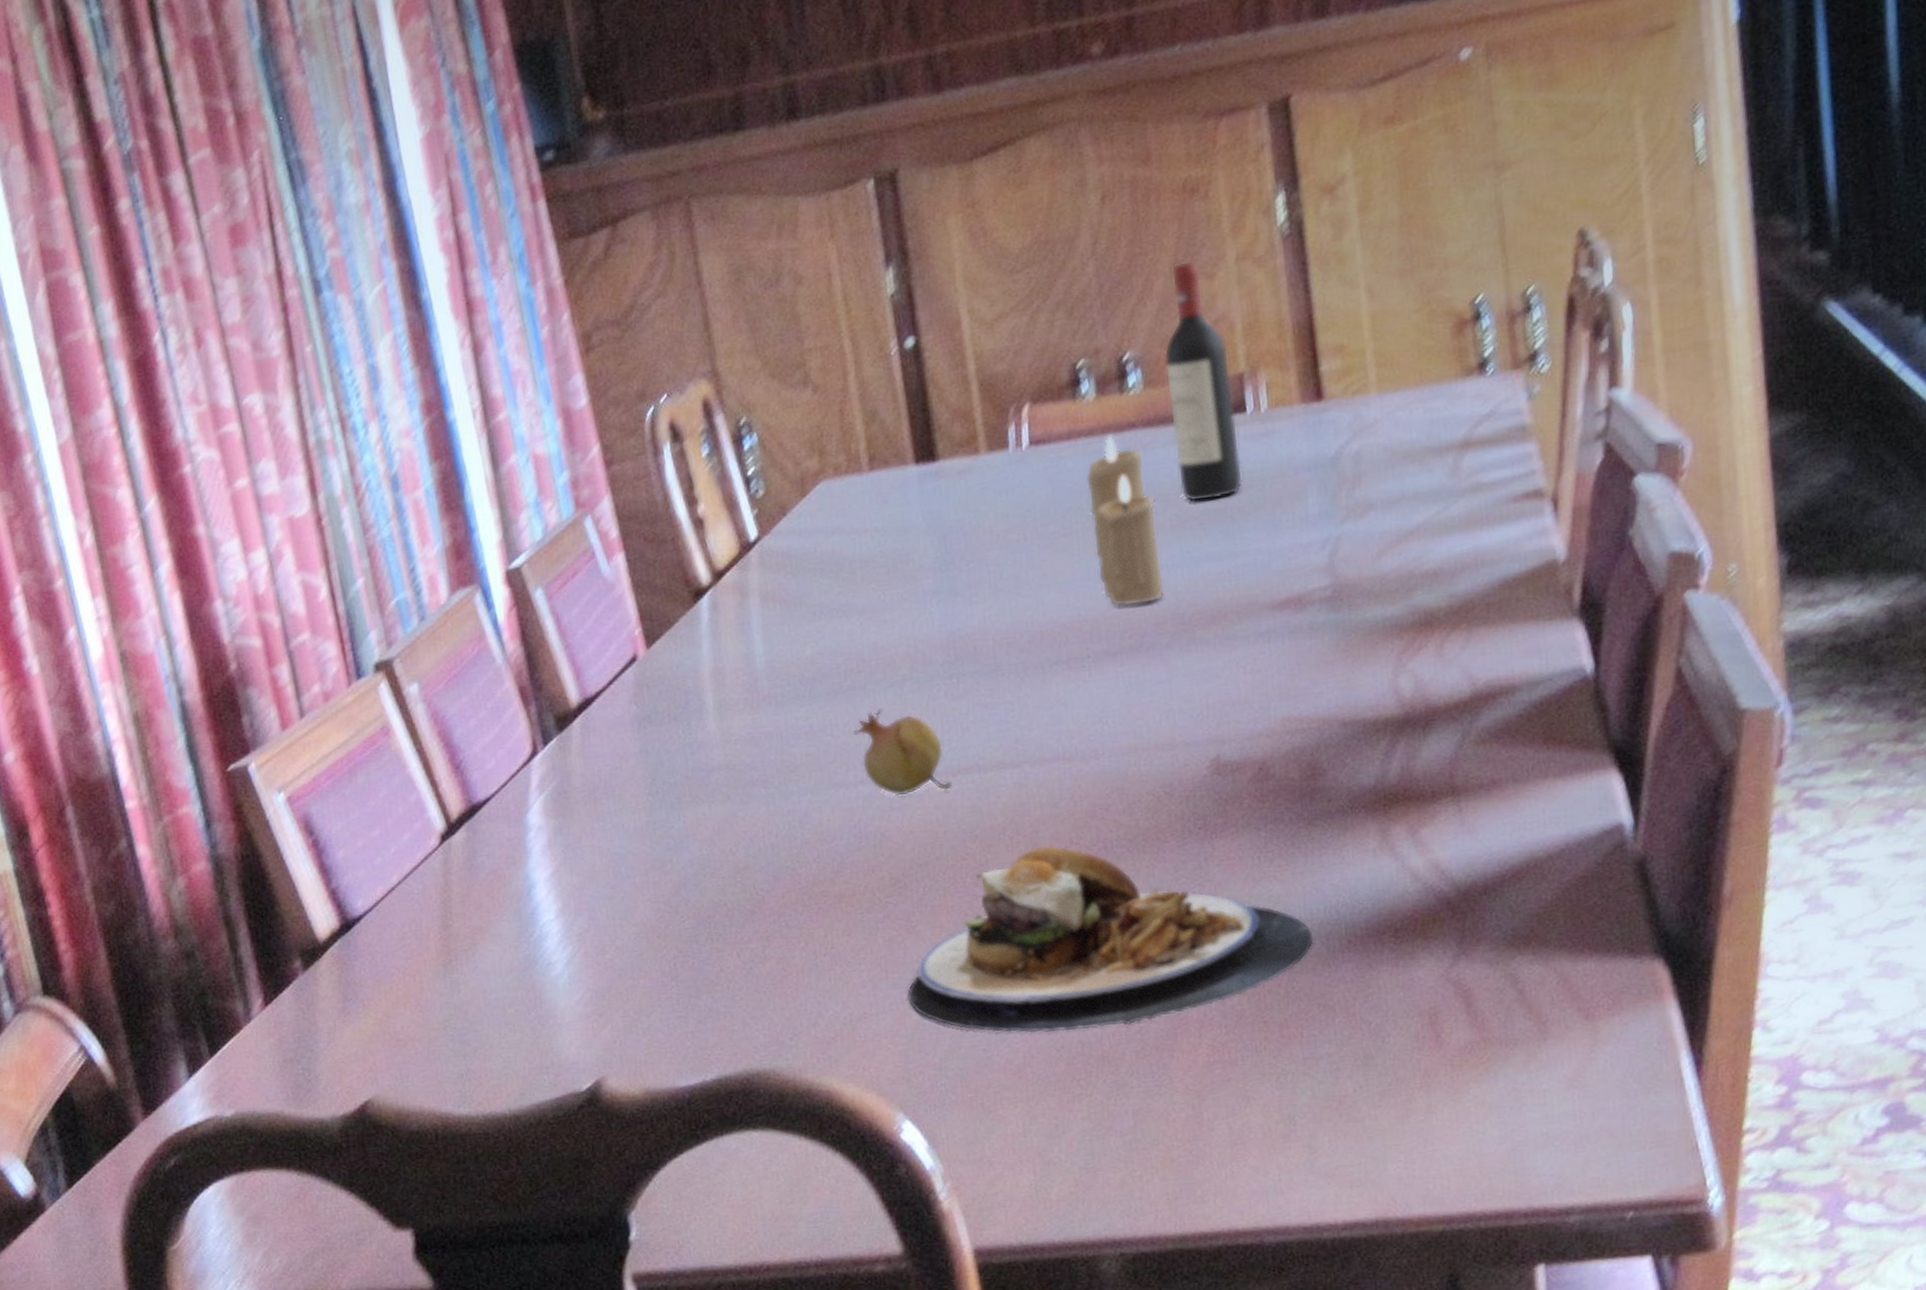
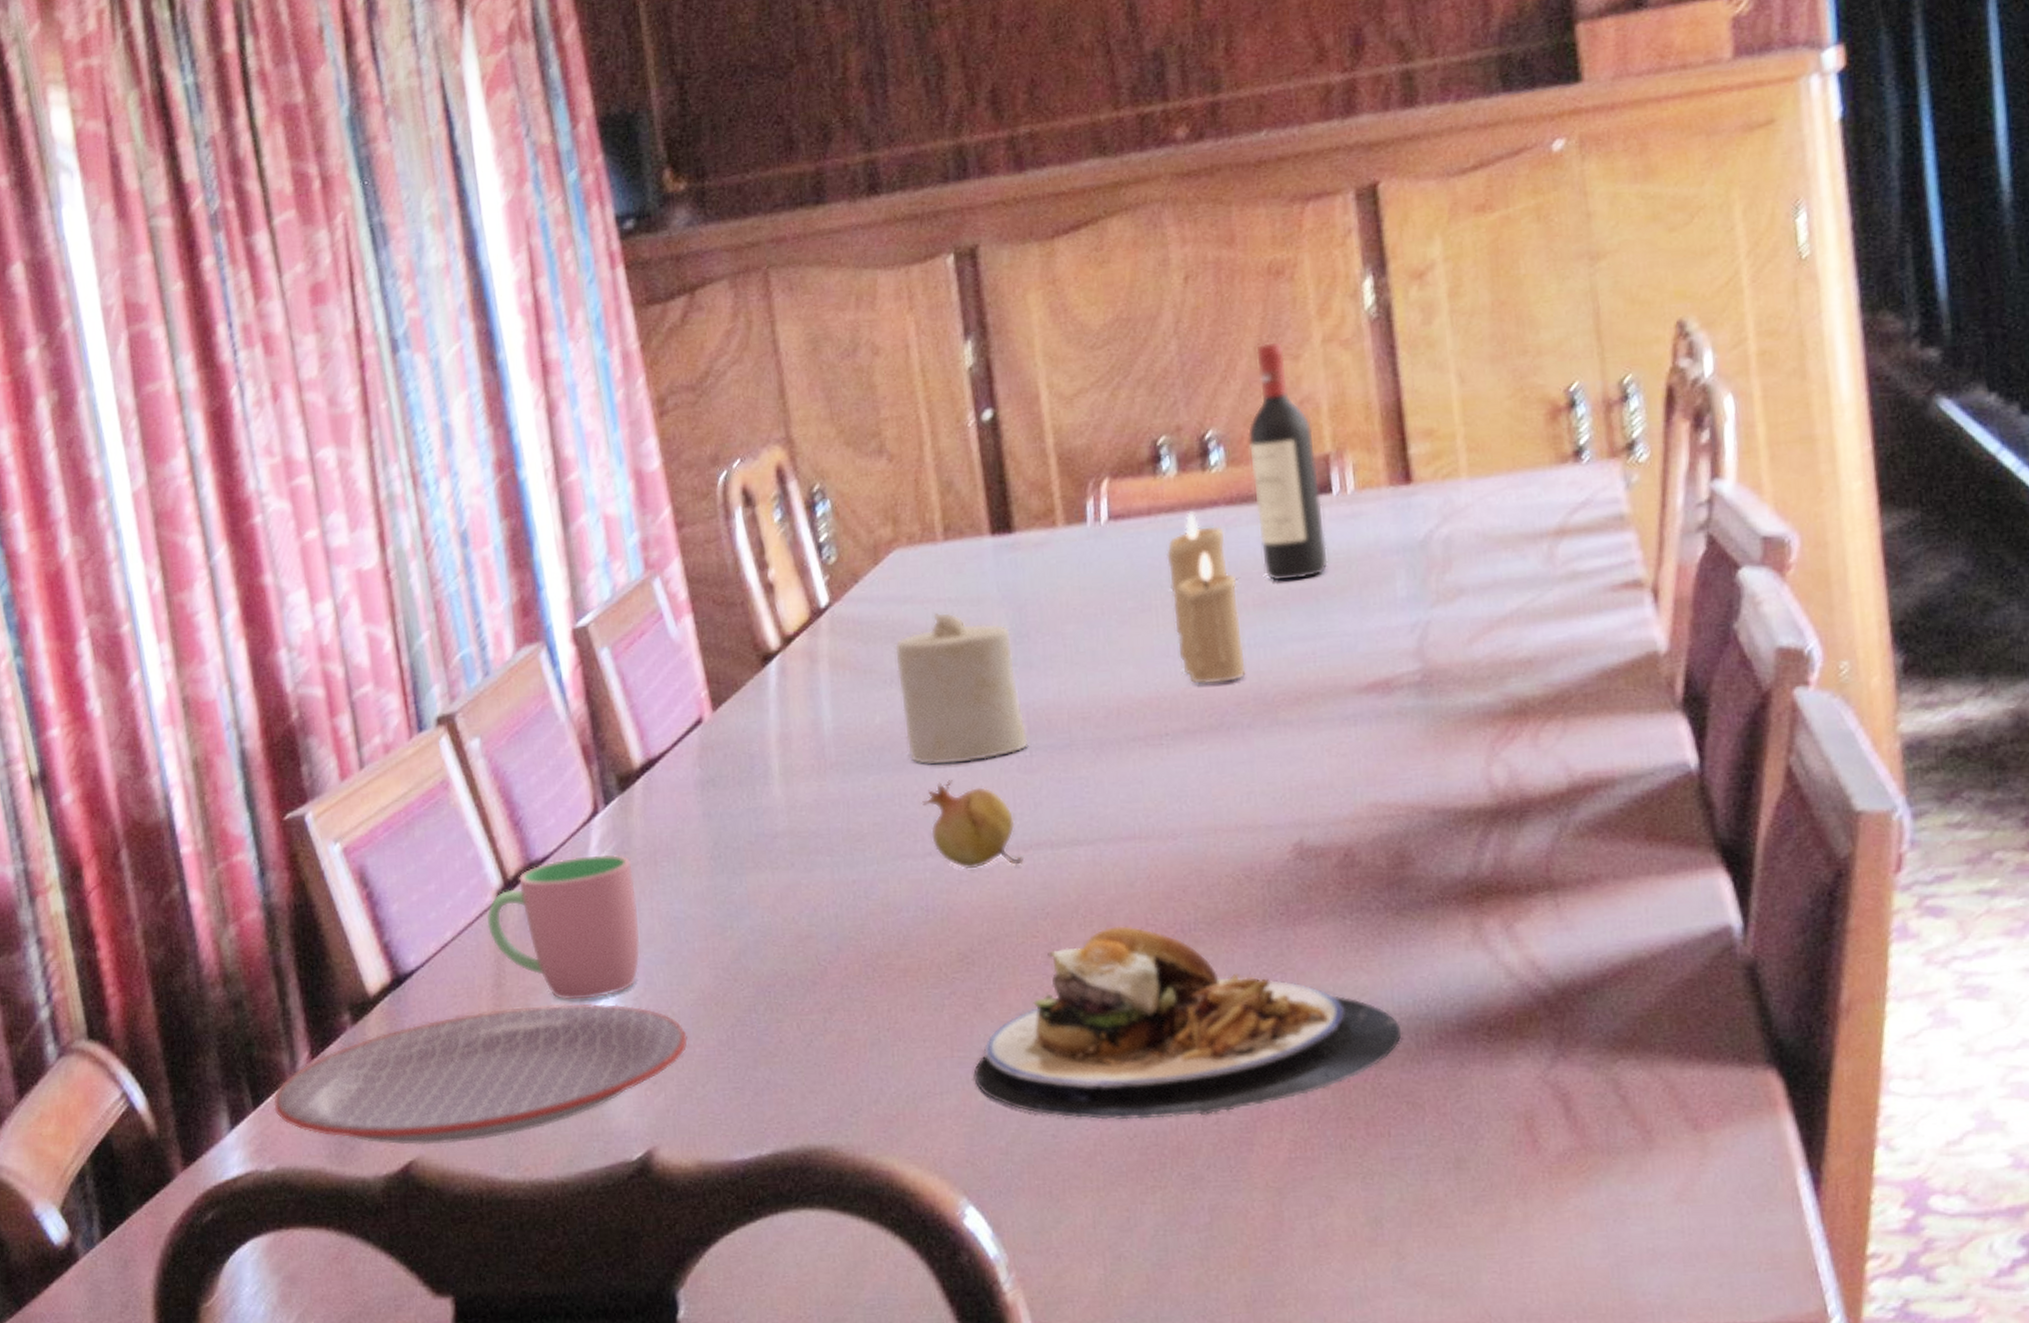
plate: none [230,940,631,1086] -> present [273,1003,688,1146]
cup: none [431,793,583,939] -> present [486,854,640,1000]
candle: none [823,542,957,695] -> present [894,612,1030,766]

